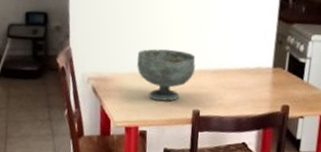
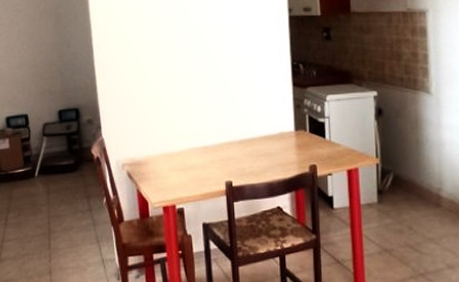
decorative bowl: present [137,49,196,101] -> none [166,126,222,177]

